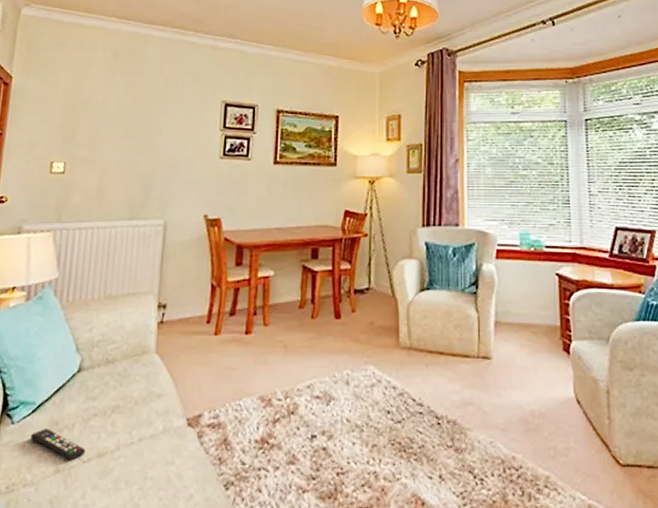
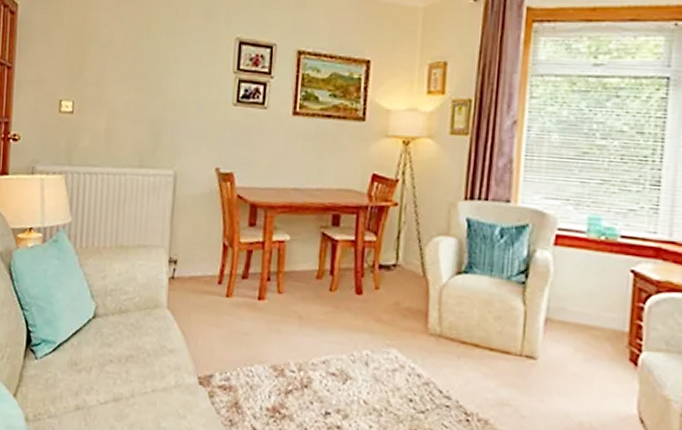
remote control: present [31,429,86,461] -> none [53,367,103,401]

